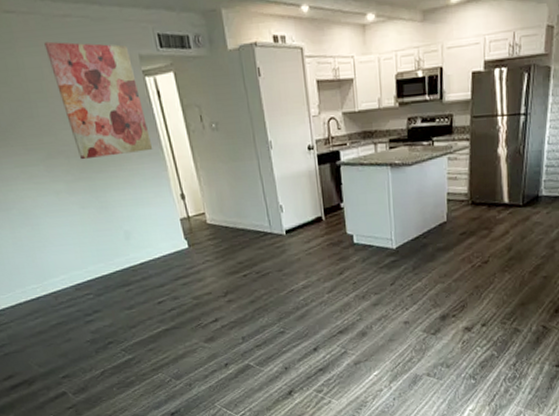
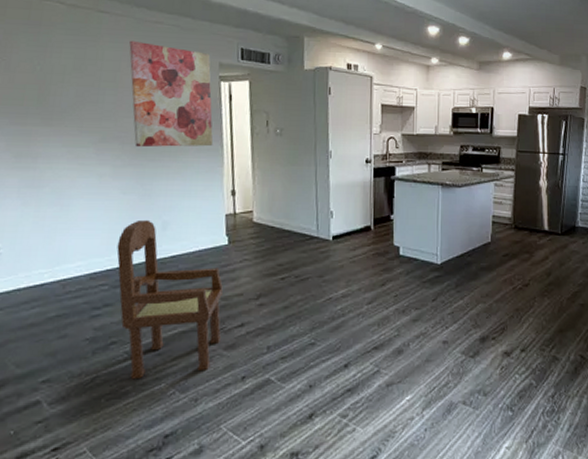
dining chair: none [89,231,200,372] -> present [116,219,223,380]

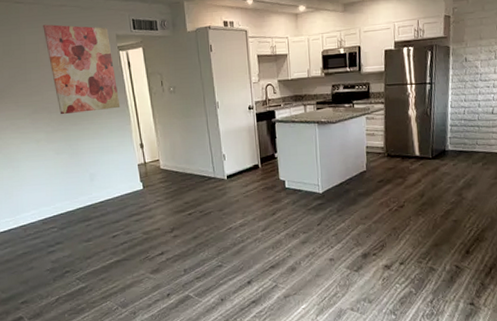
dining chair: present [116,219,223,380] -> none [58,173,147,299]

